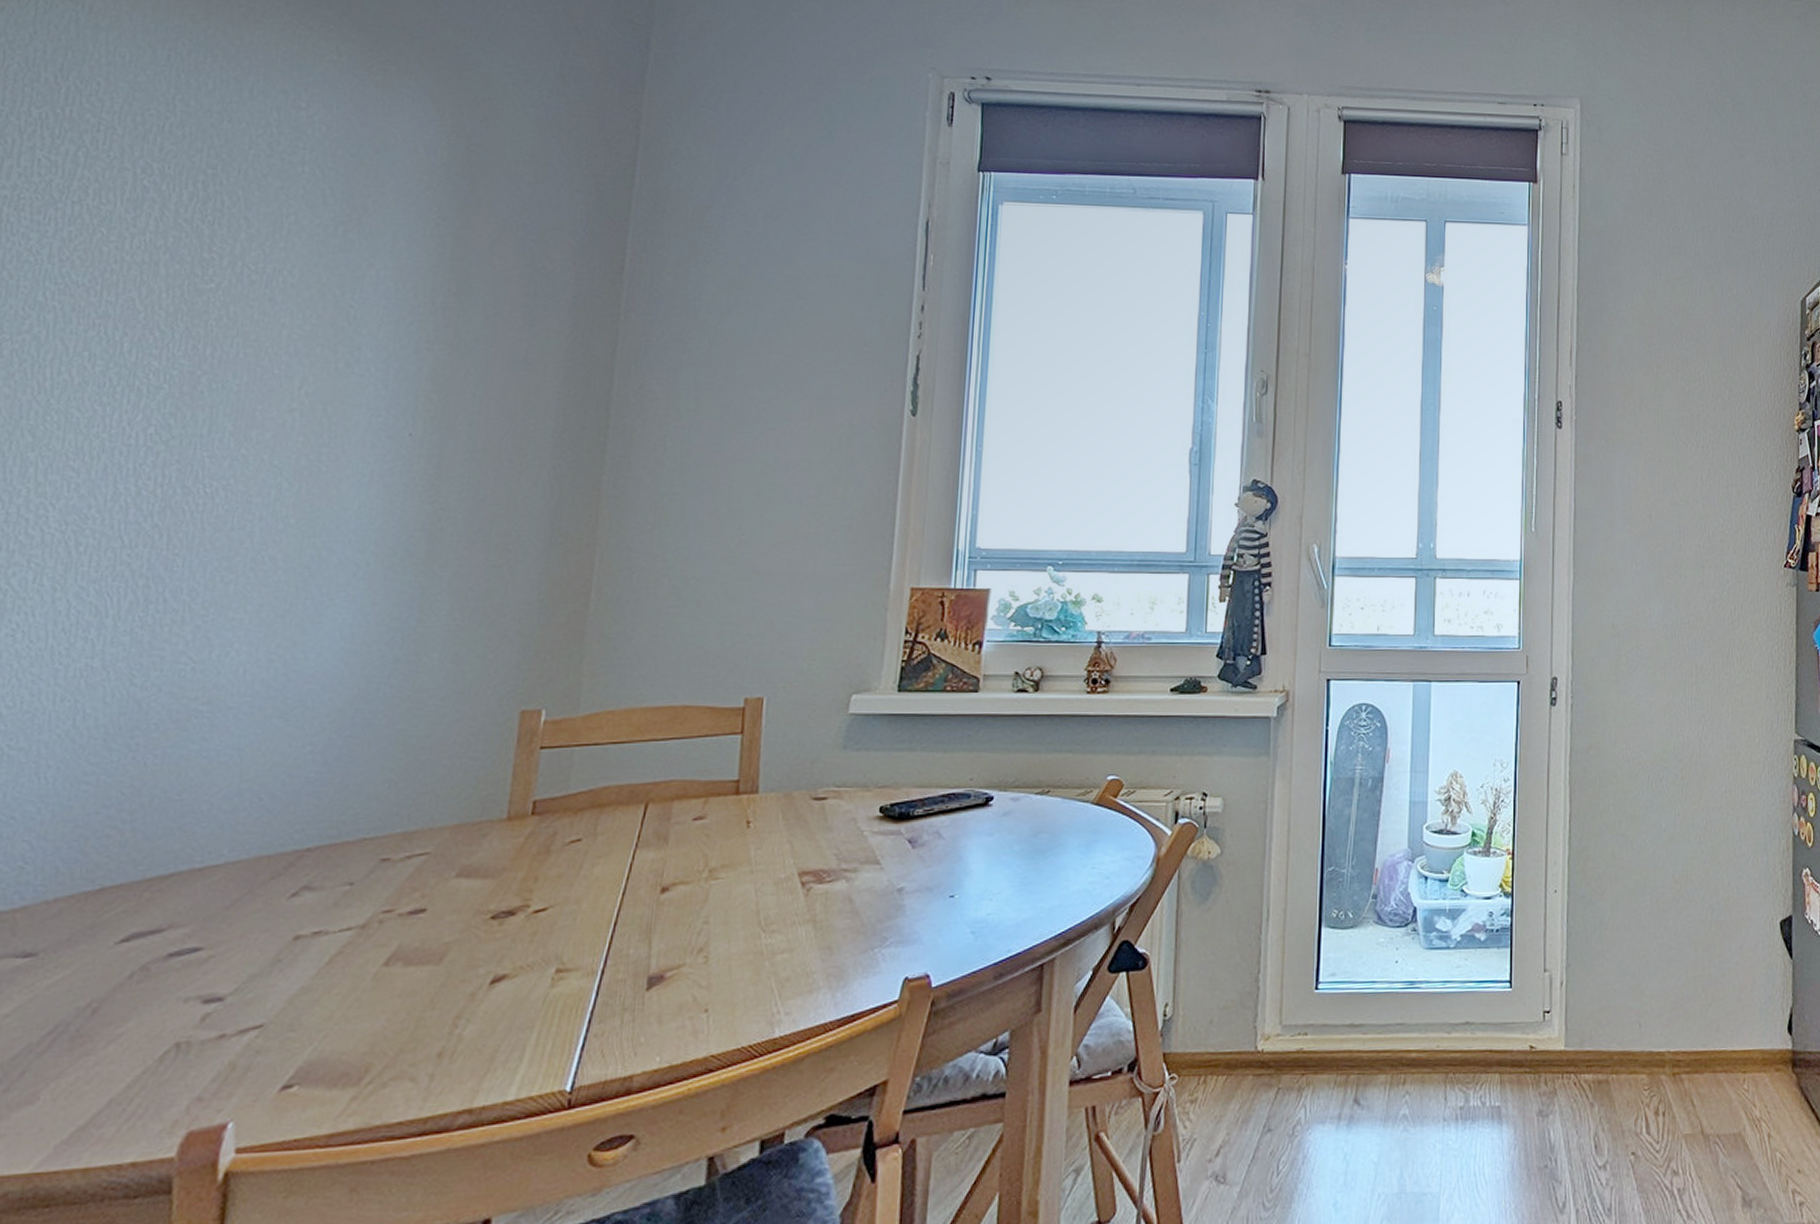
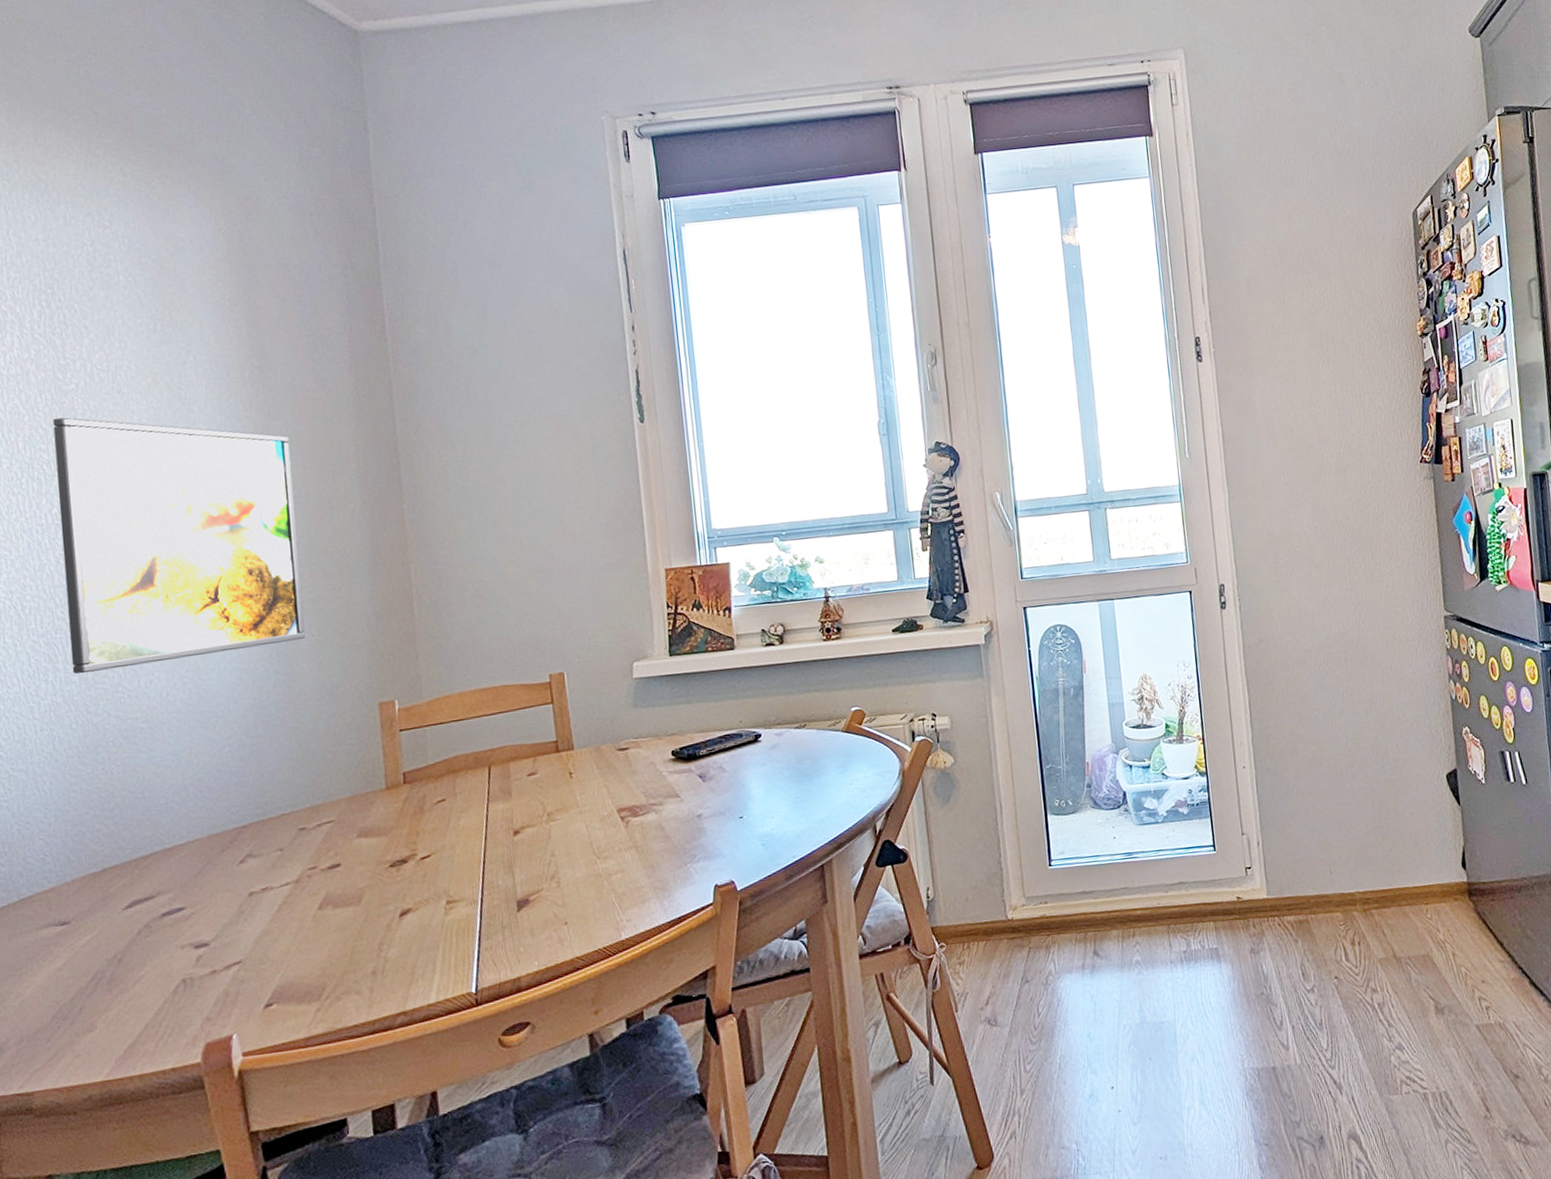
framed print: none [124,320,476,635] -> present [53,417,305,674]

